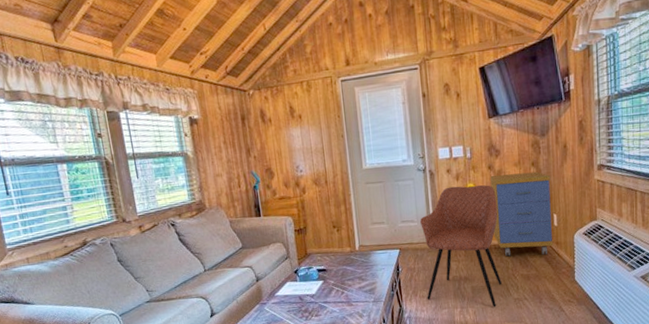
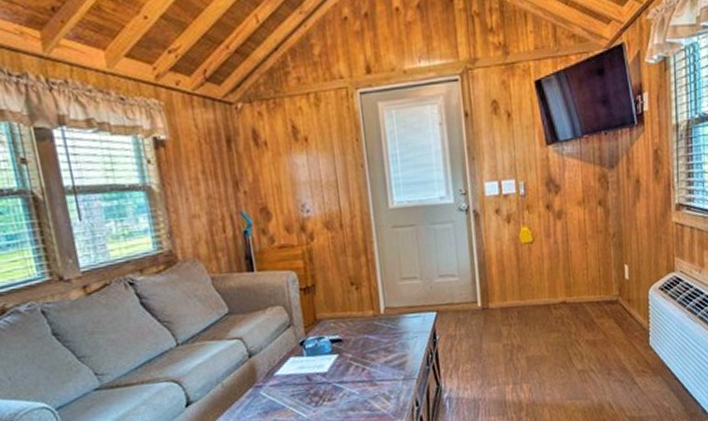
armchair: present [420,184,503,307] -> none [462,228,564,382]
storage cabinet: present [490,171,554,256] -> none [548,212,625,318]

